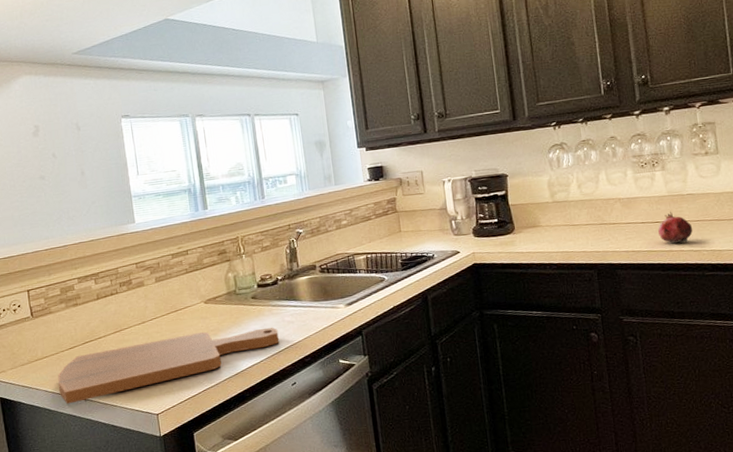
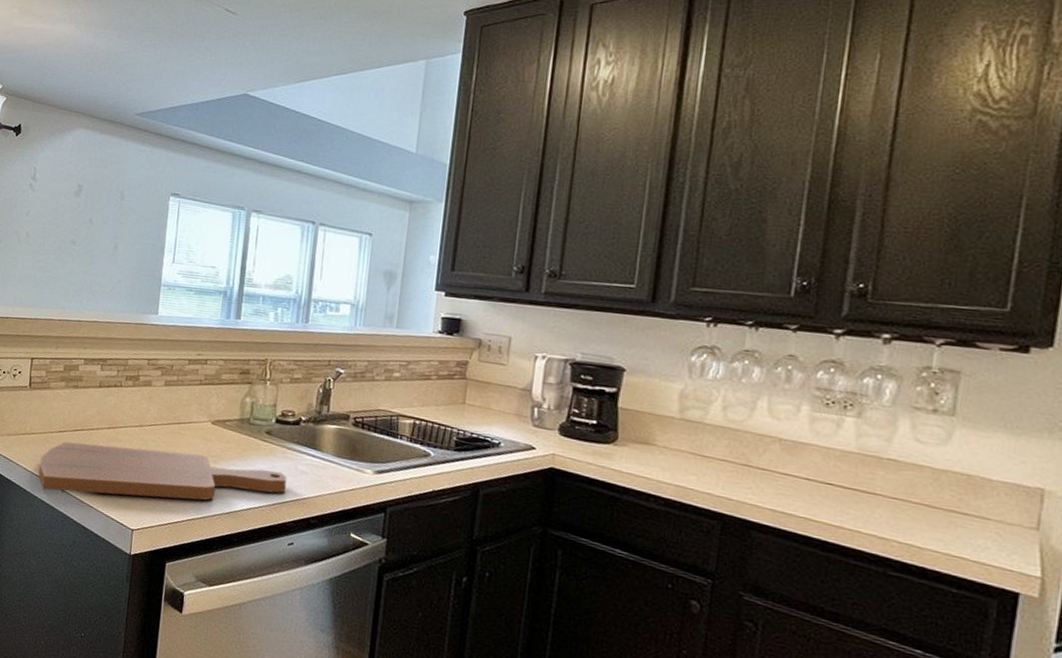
fruit: present [658,211,693,243] -> none [828,474,885,523]

